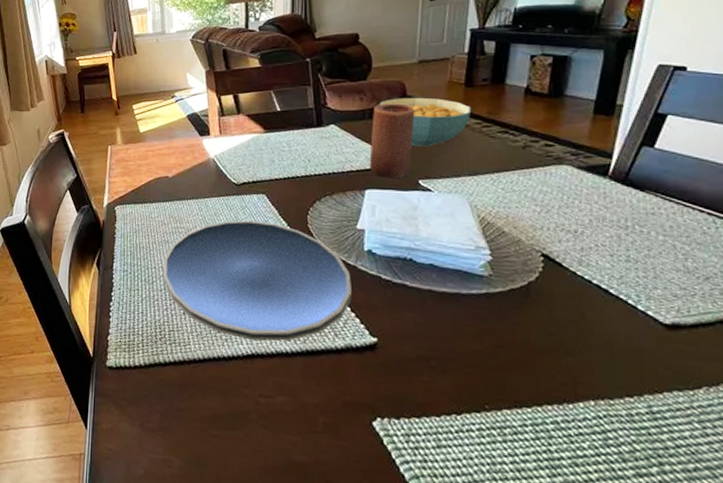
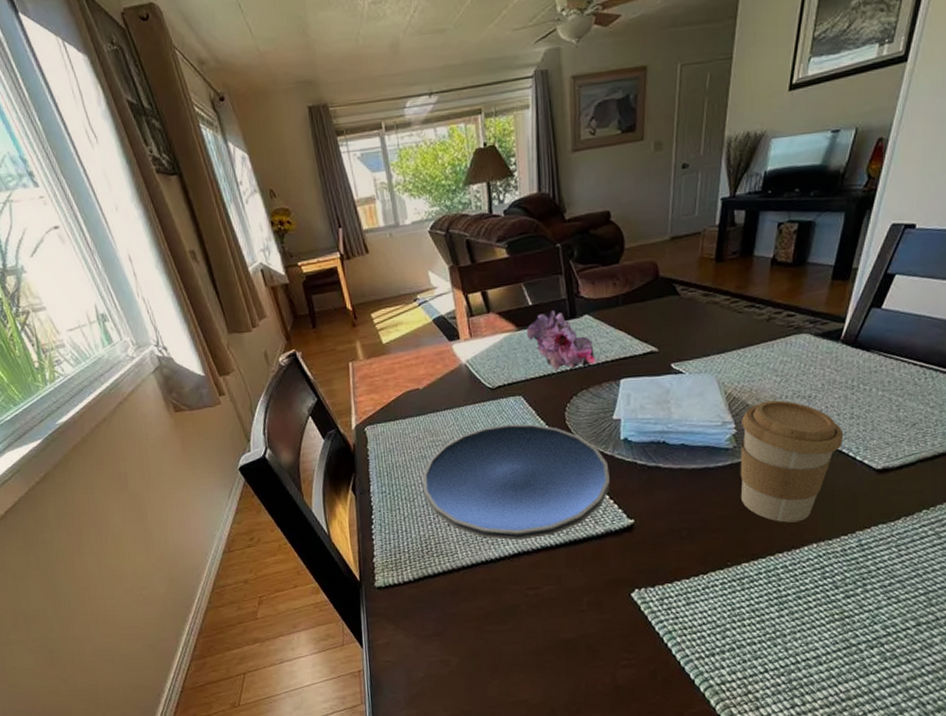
flower: none [273,117,341,174] -> present [526,310,596,370]
candle: present [369,103,415,178] -> none [624,285,667,364]
cereal bowl: present [378,97,472,147] -> none [631,277,722,330]
coffee cup: none [497,230,620,371] -> present [740,400,844,523]

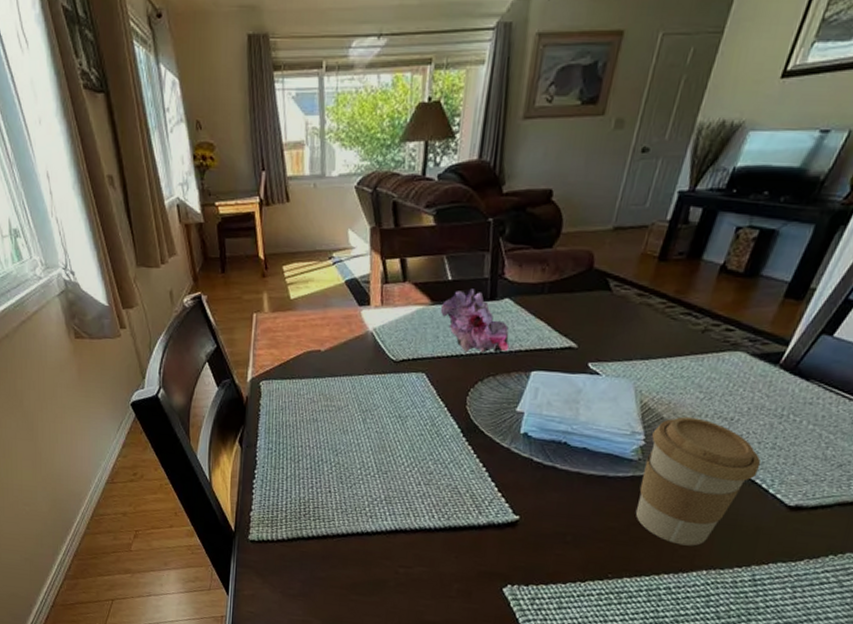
plate: present [423,423,610,541] -> none [310,399,503,519]

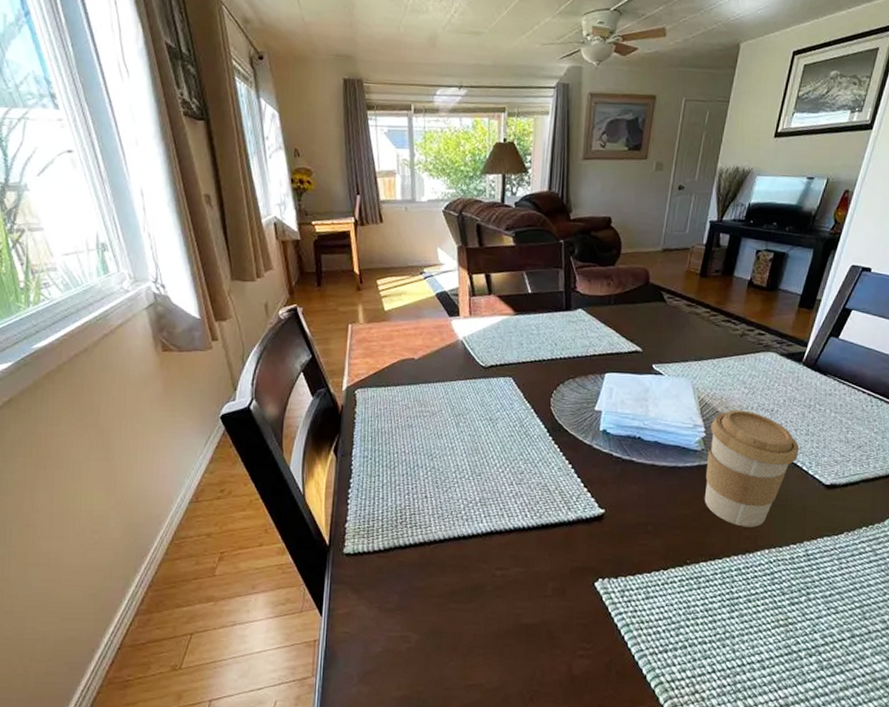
flower: present [440,288,510,353] -> none [522,300,585,358]

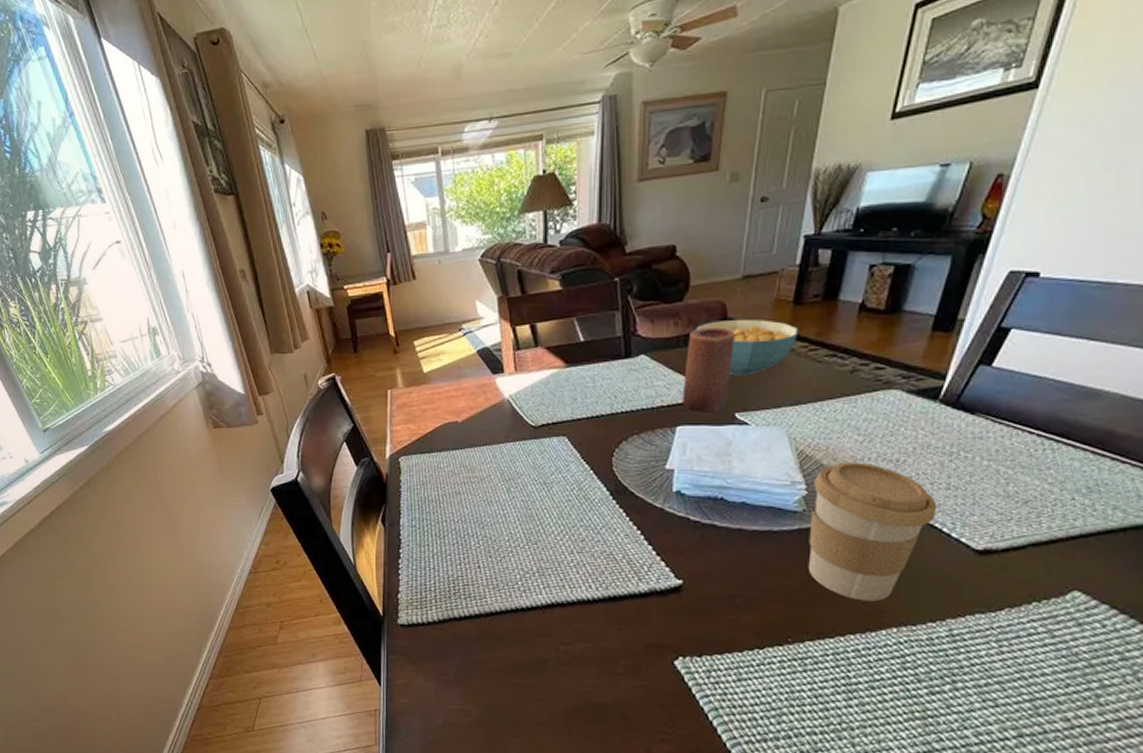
candle: none [611,289,655,362] -> present [682,327,735,411]
cereal bowl: none [623,284,704,333] -> present [695,319,799,376]

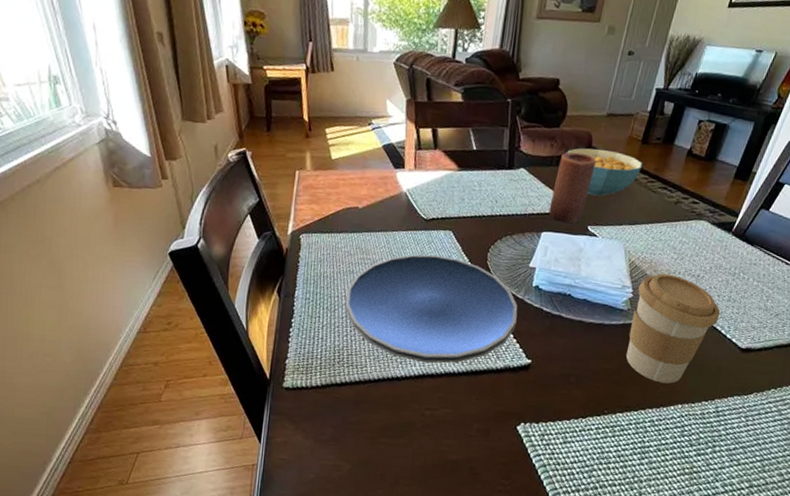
plate: none [456,466,658,591] -> present [345,254,518,364]

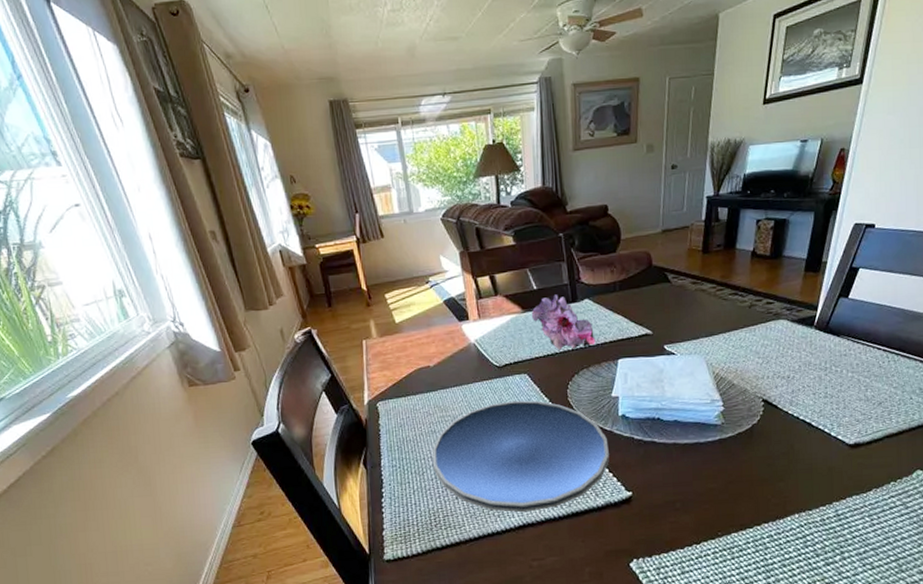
flower: none [466,158,524,215] -> present [531,294,596,350]
candle: present [548,152,596,223] -> none [621,273,660,346]
cereal bowl: present [566,148,643,197] -> none [627,266,708,314]
coffee cup: present [625,273,721,384] -> none [728,380,820,495]

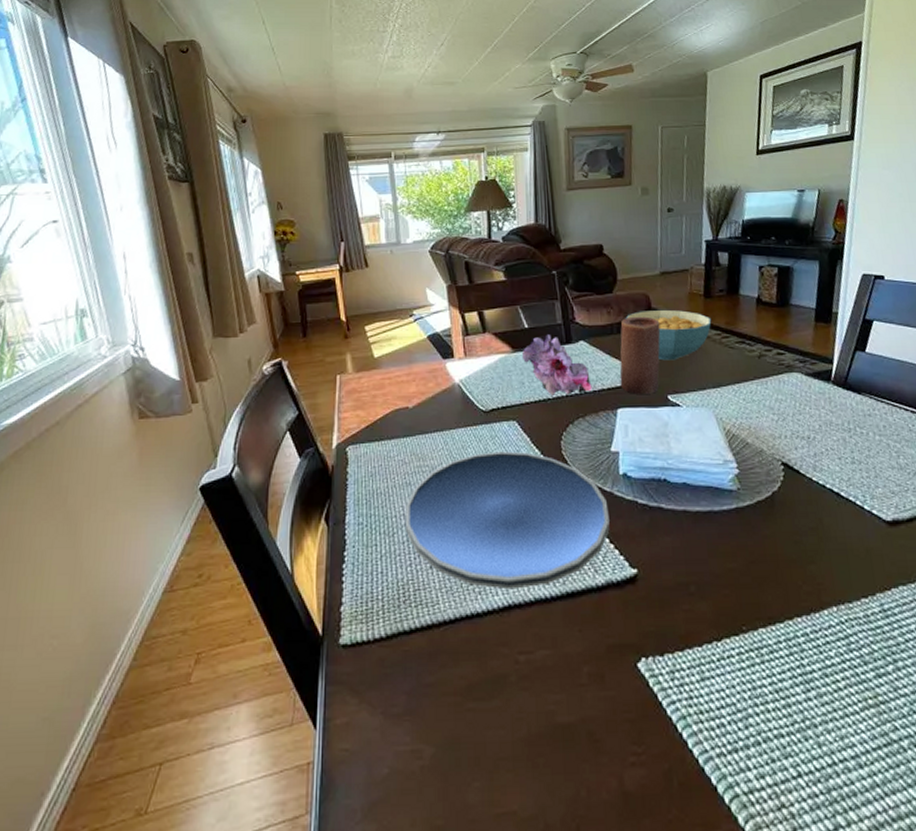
candle: none [621,273,660,346] -> present [619,316,661,394]
cereal bowl: none [627,266,708,314] -> present [625,309,712,361]

